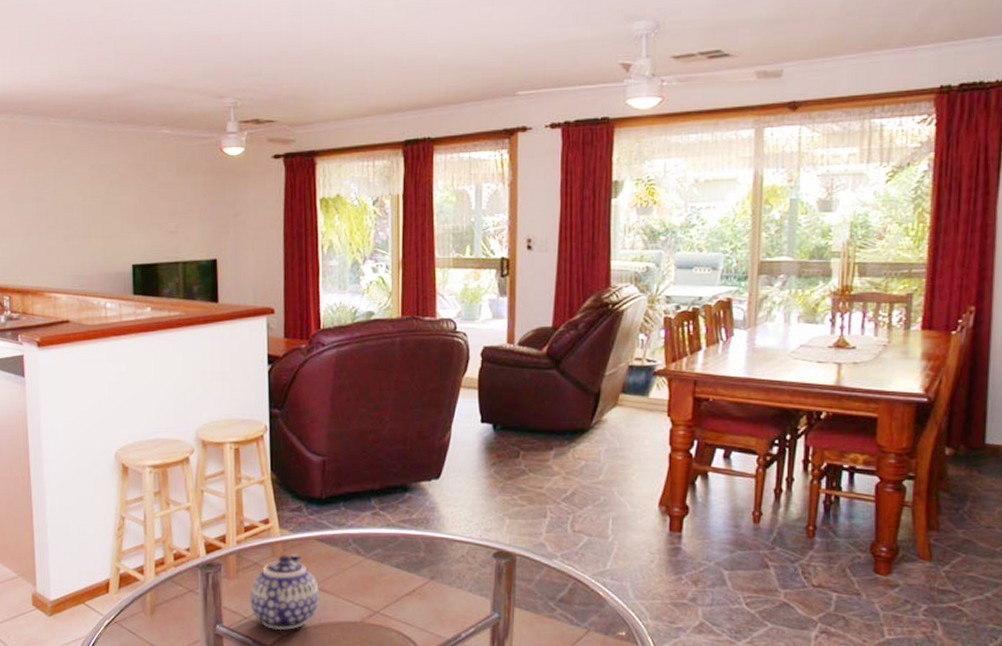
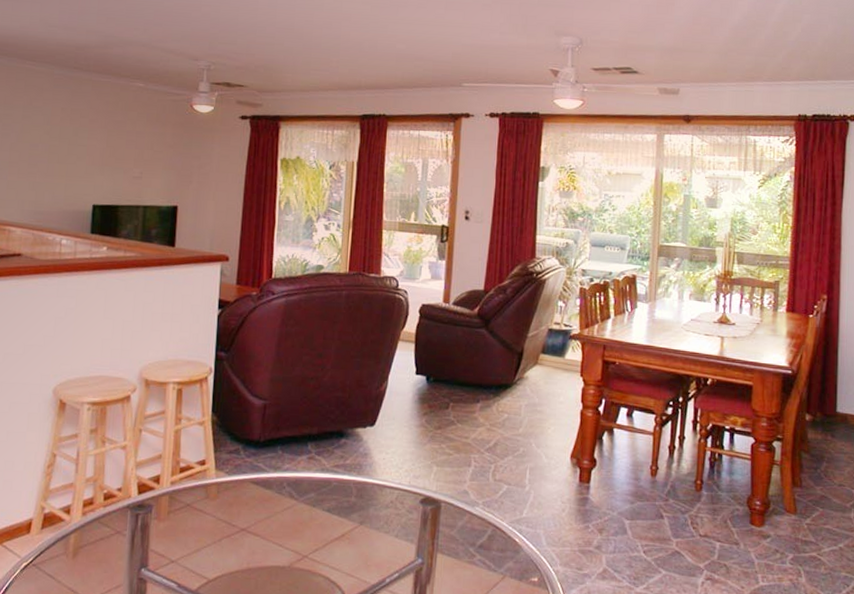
teapot: present [250,554,319,631] -> none [178,496,250,575]

